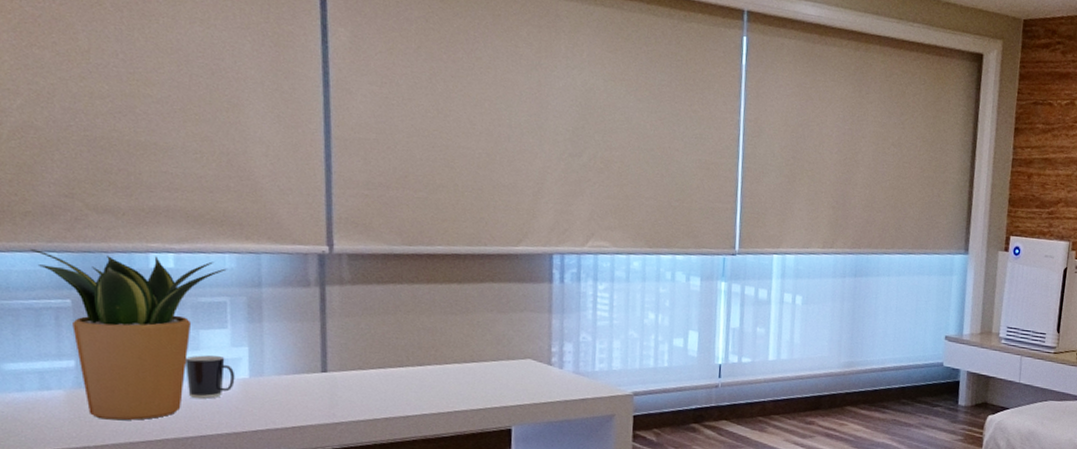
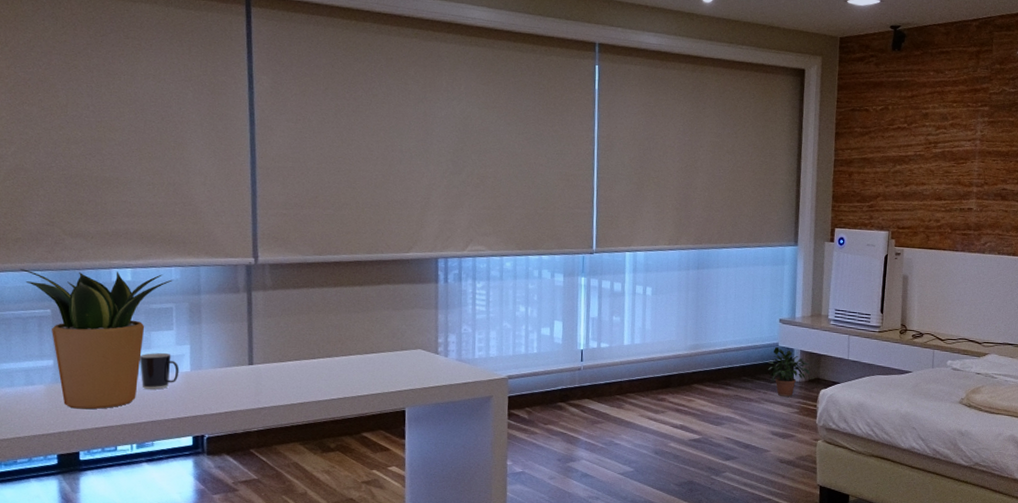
potted plant: none [928,367,977,423] -> present [766,347,810,397]

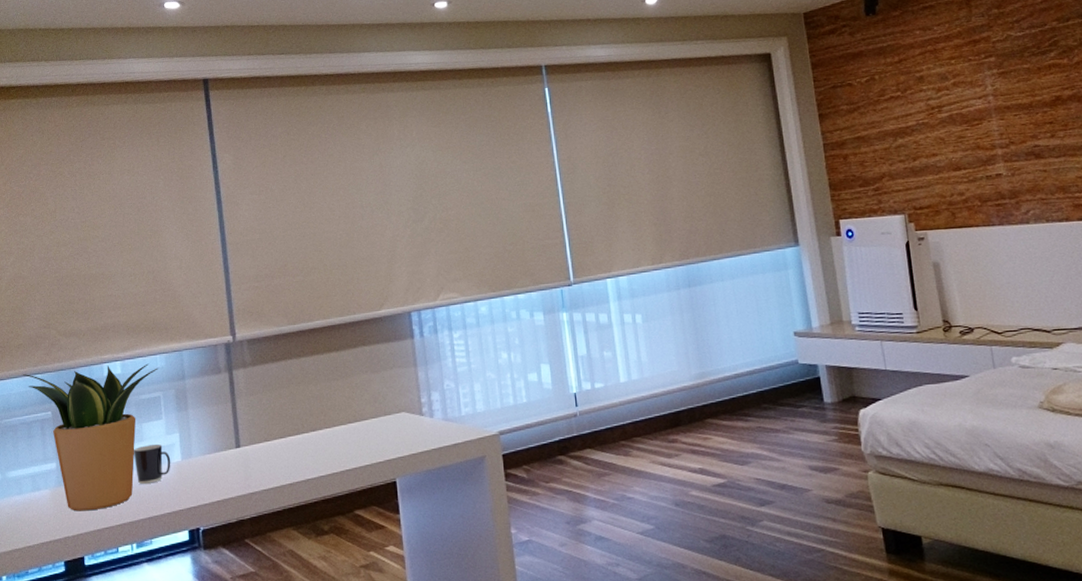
potted plant: present [766,347,810,397] -> none [788,365,843,423]

